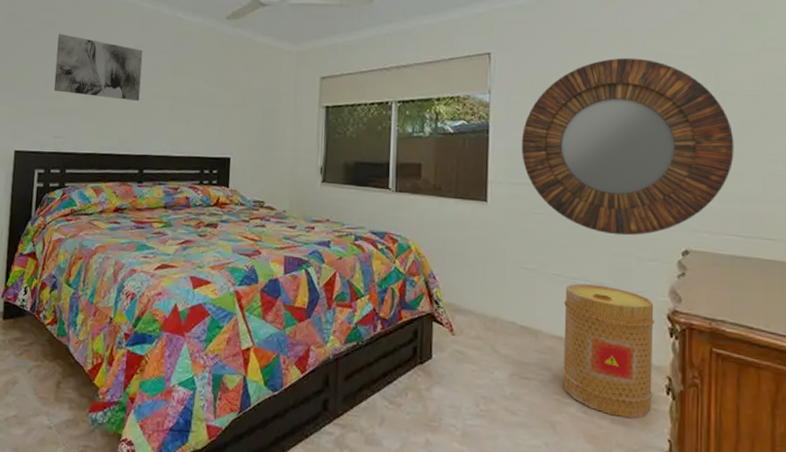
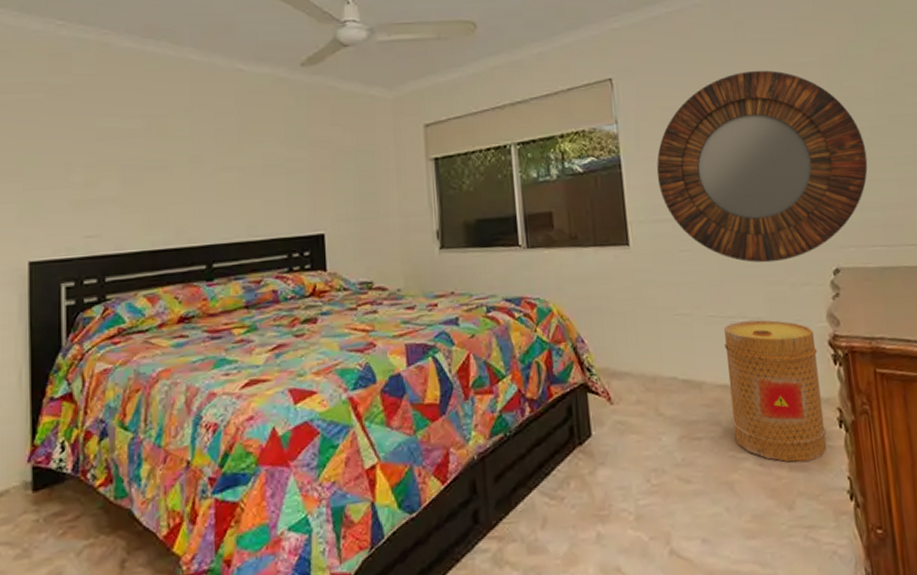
wall art: present [53,34,143,101] -> none [78,103,198,179]

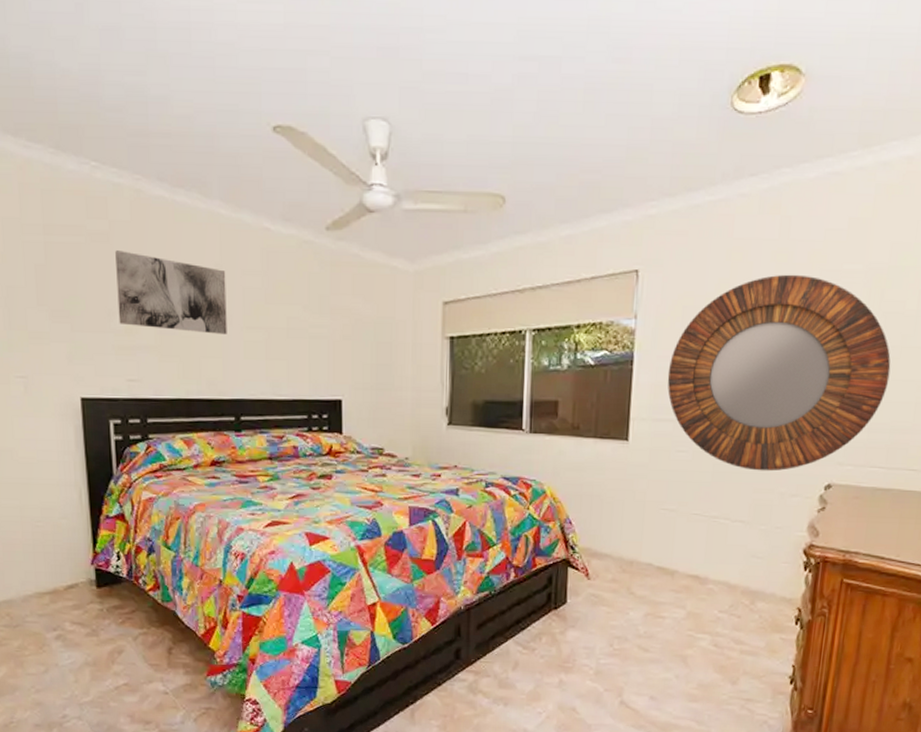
wall art: none [78,103,198,179] -> present [115,250,227,334]
basket: present [723,320,827,463] -> none [696,522,792,648]

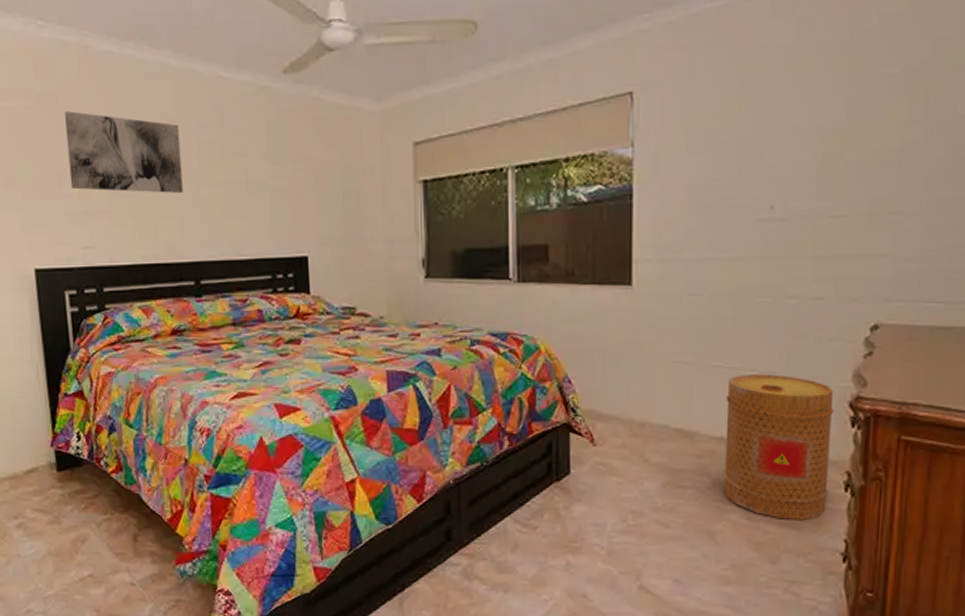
home mirror: present [667,274,891,472] -> none [673,83,943,313]
basket: none [696,522,792,648] -> present [723,374,835,520]

